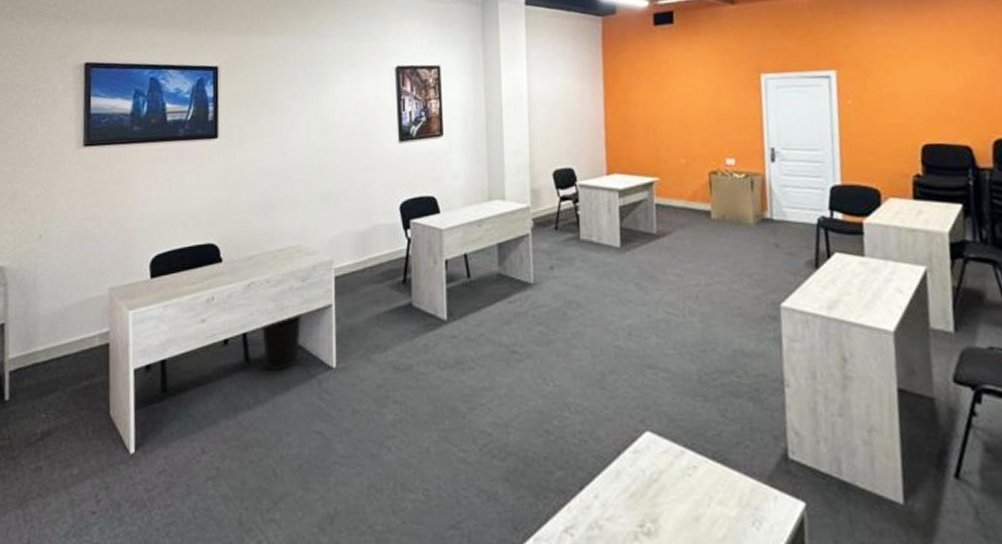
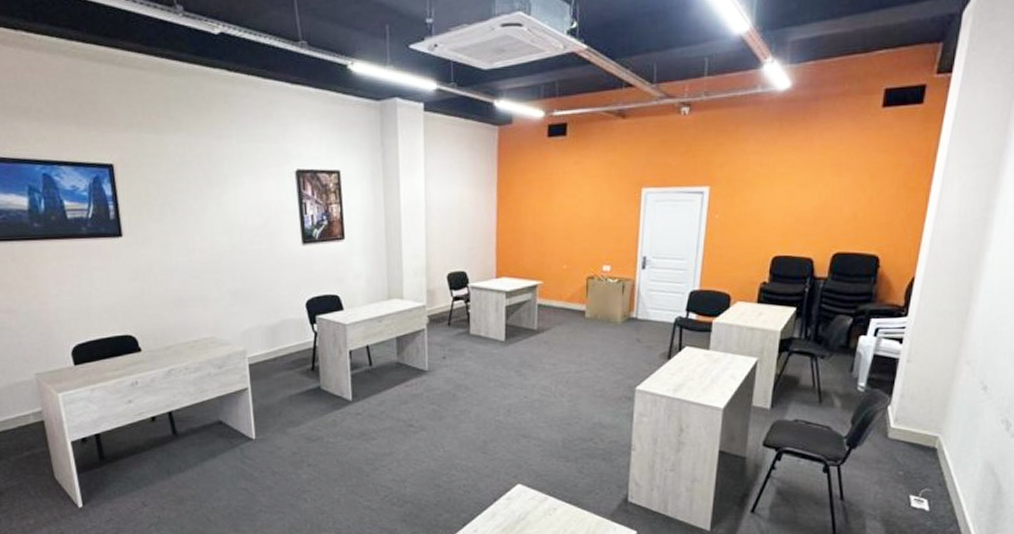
wastebasket: present [260,314,302,370] -> none [184,395,222,442]

